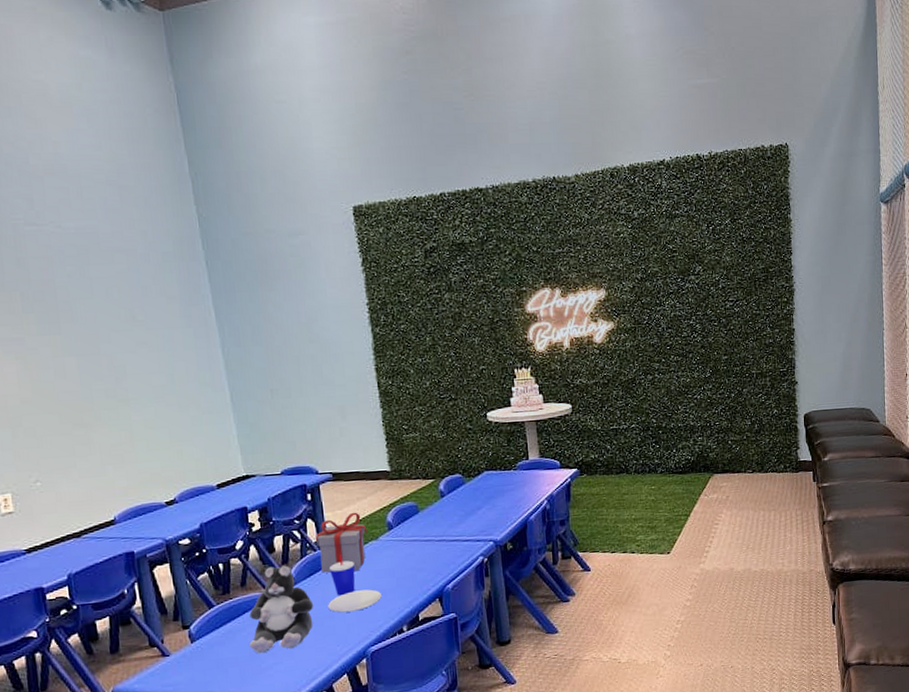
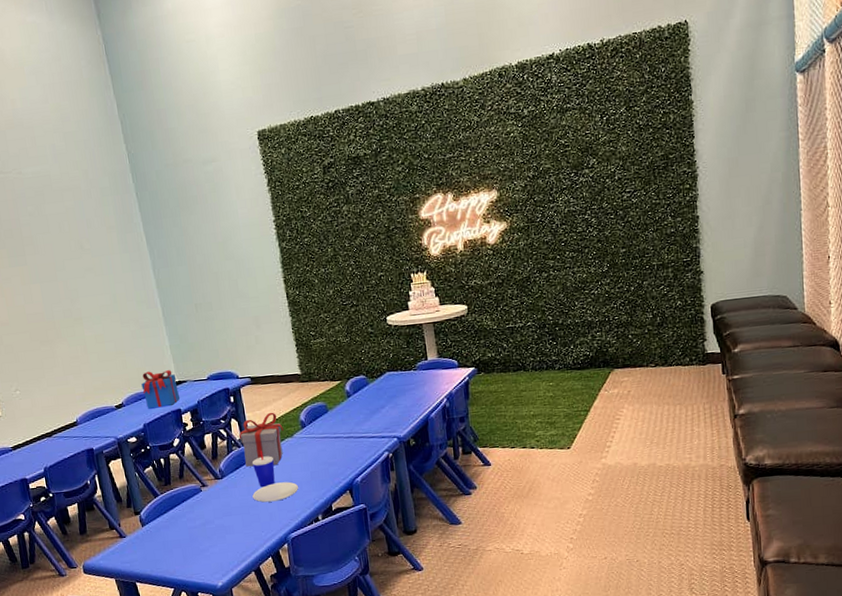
gift box: none [200,462,247,506] -> present [141,370,181,409]
plush toy: present [249,564,314,654] -> none [187,459,241,538]

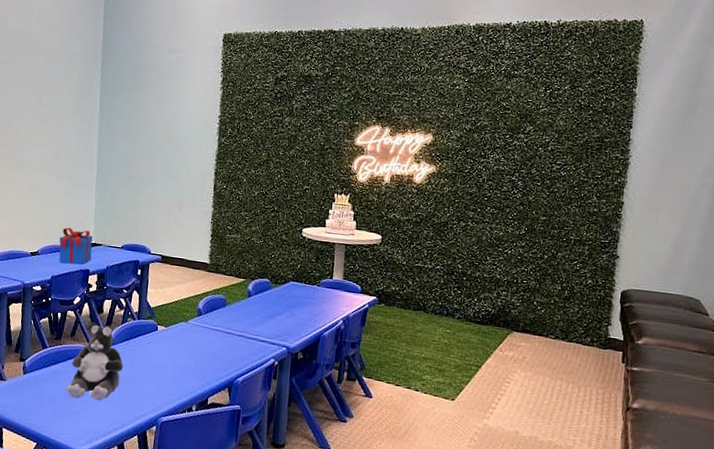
plush toy: none [187,459,241,538] -> present [66,325,124,401]
gift box: present [238,412,284,467] -> none [136,293,180,346]
beverage cup: present [252,451,275,488] -> none [142,328,164,365]
plate: present [252,481,298,503] -> none [134,362,180,382]

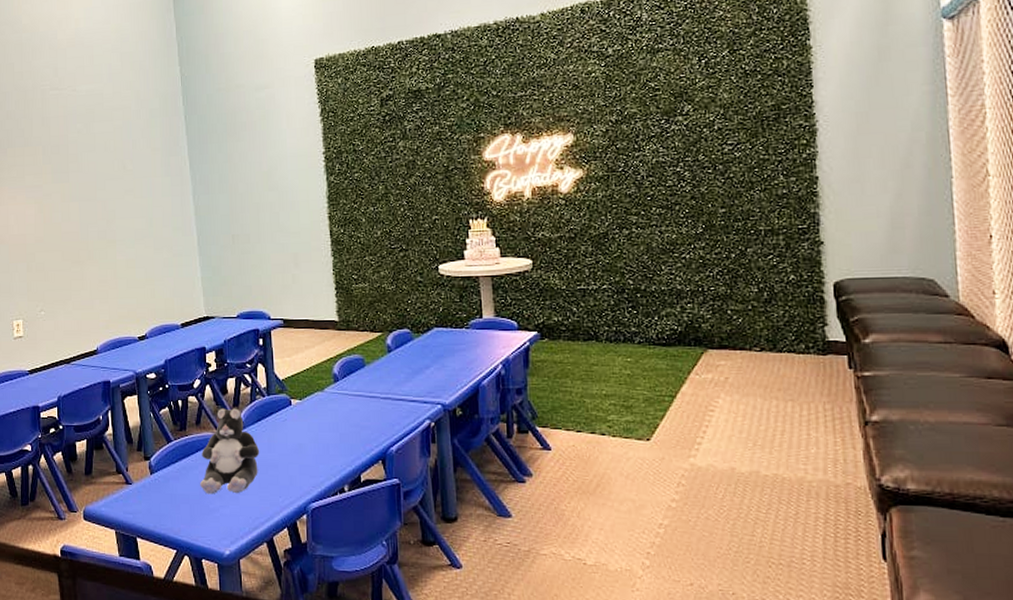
gift box: present [58,227,93,265] -> none [167,303,207,344]

